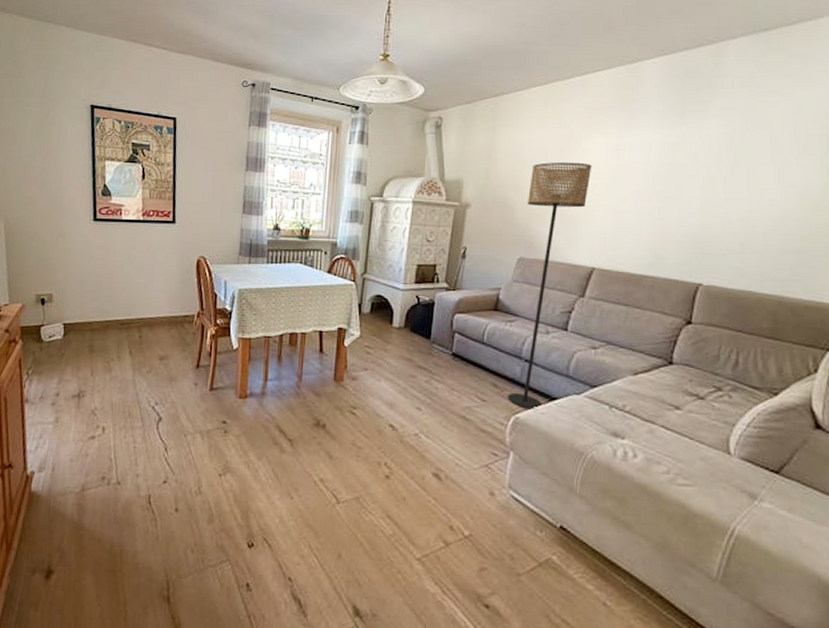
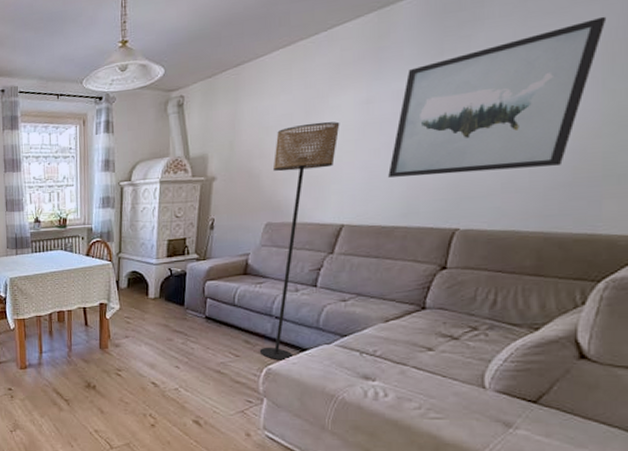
wall art: none [637,101,821,232] -> present [388,16,607,177]

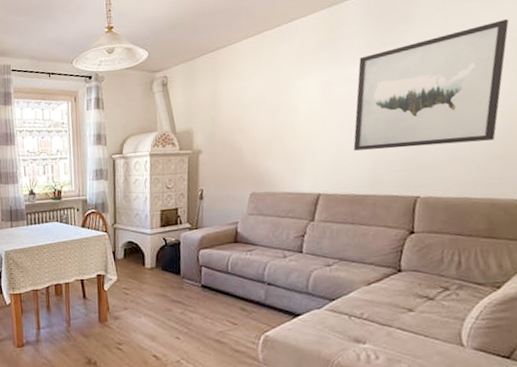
floor lamp: present [259,121,340,361] -> none [252,101,308,327]

